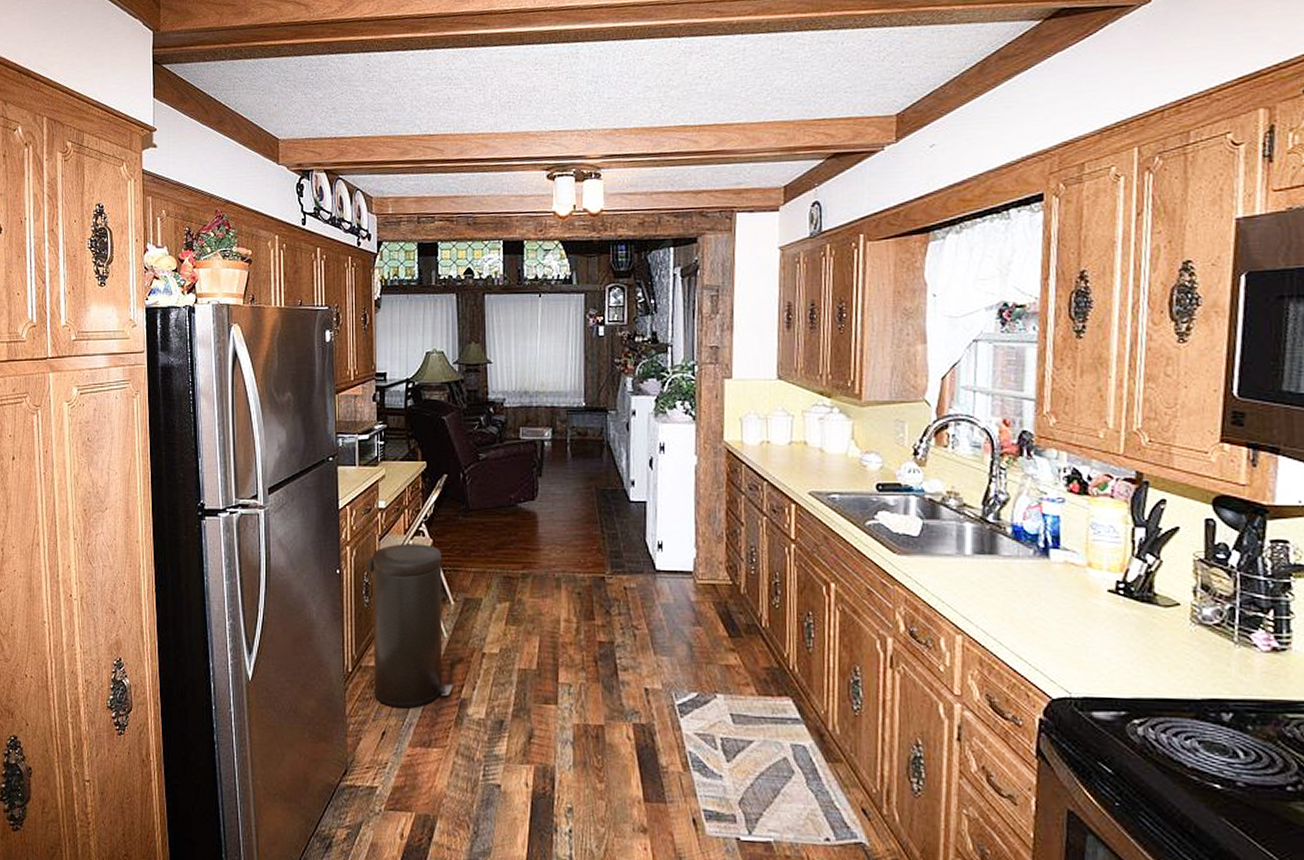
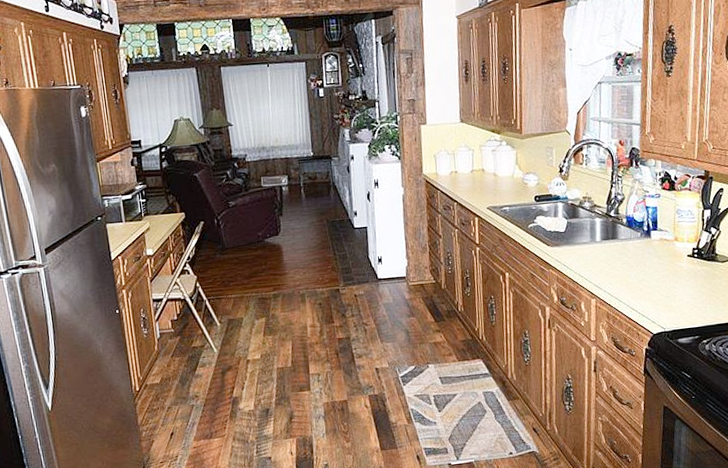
pedal bin: present [368,544,453,709] -> none [143,280,226,413]

